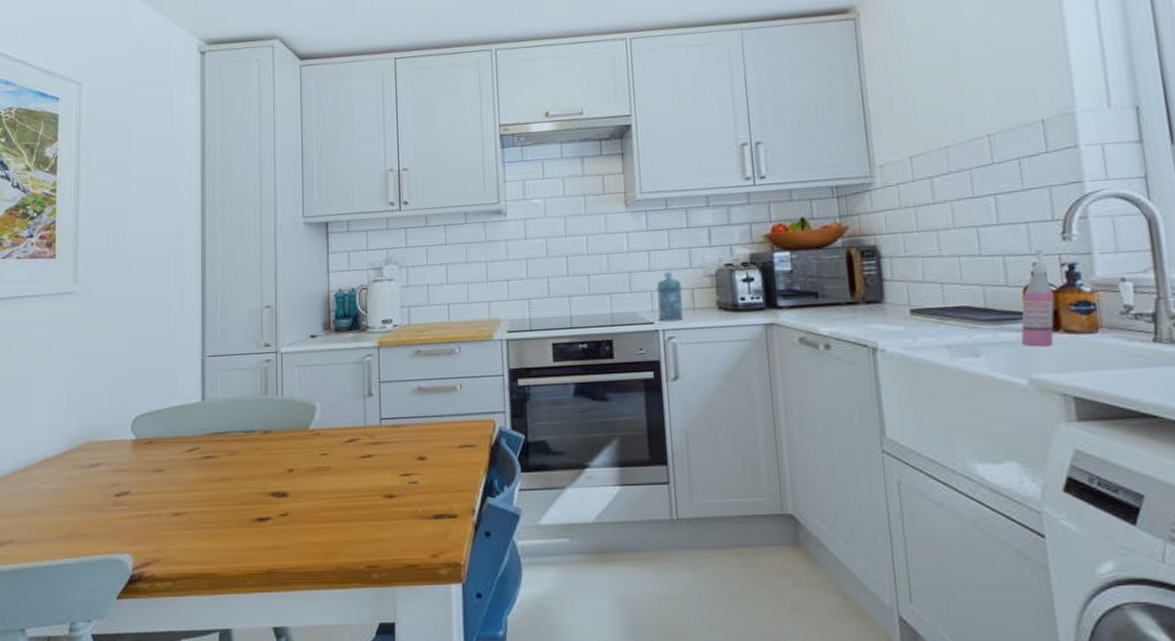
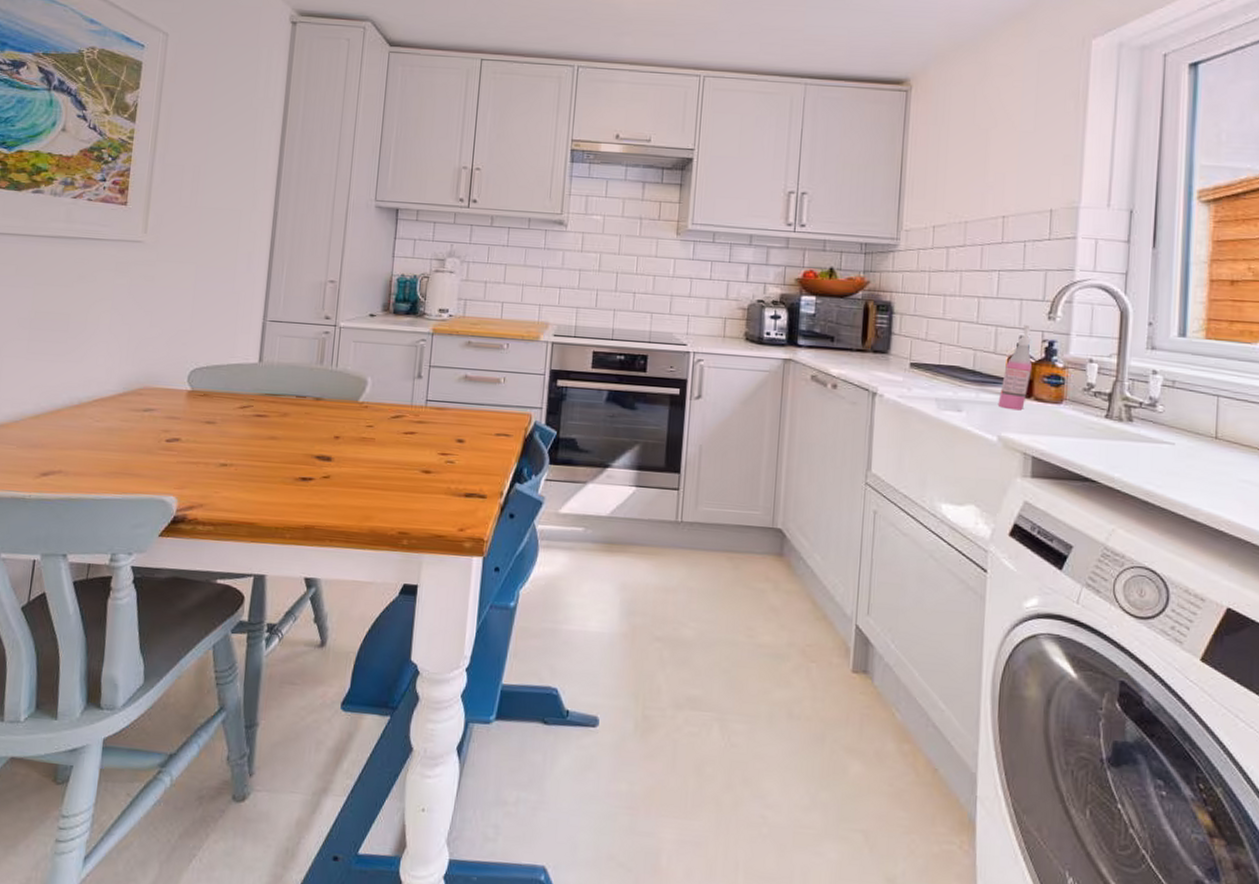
canister: present [656,272,683,321] -> none [691,300,717,345]

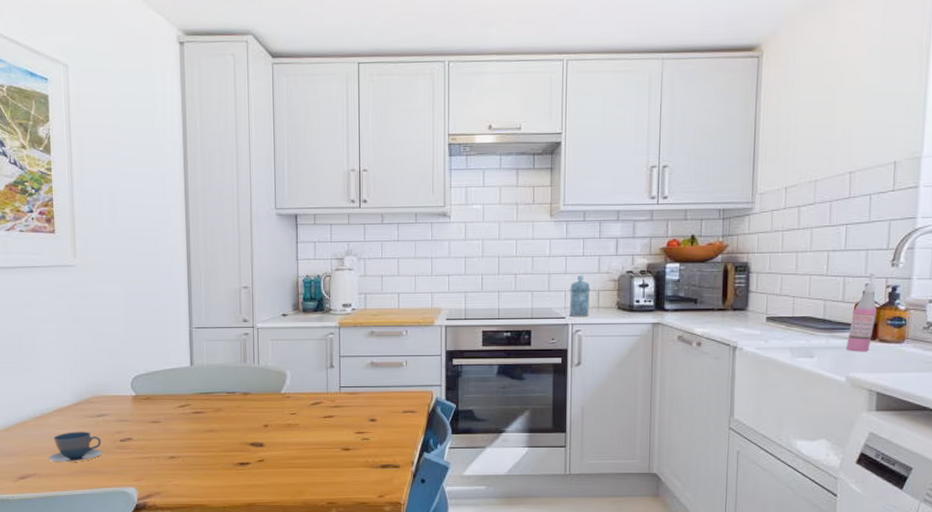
teacup: none [79,426,144,462] -> present [48,432,102,463]
canister: none [691,300,717,345] -> present [569,275,591,316]

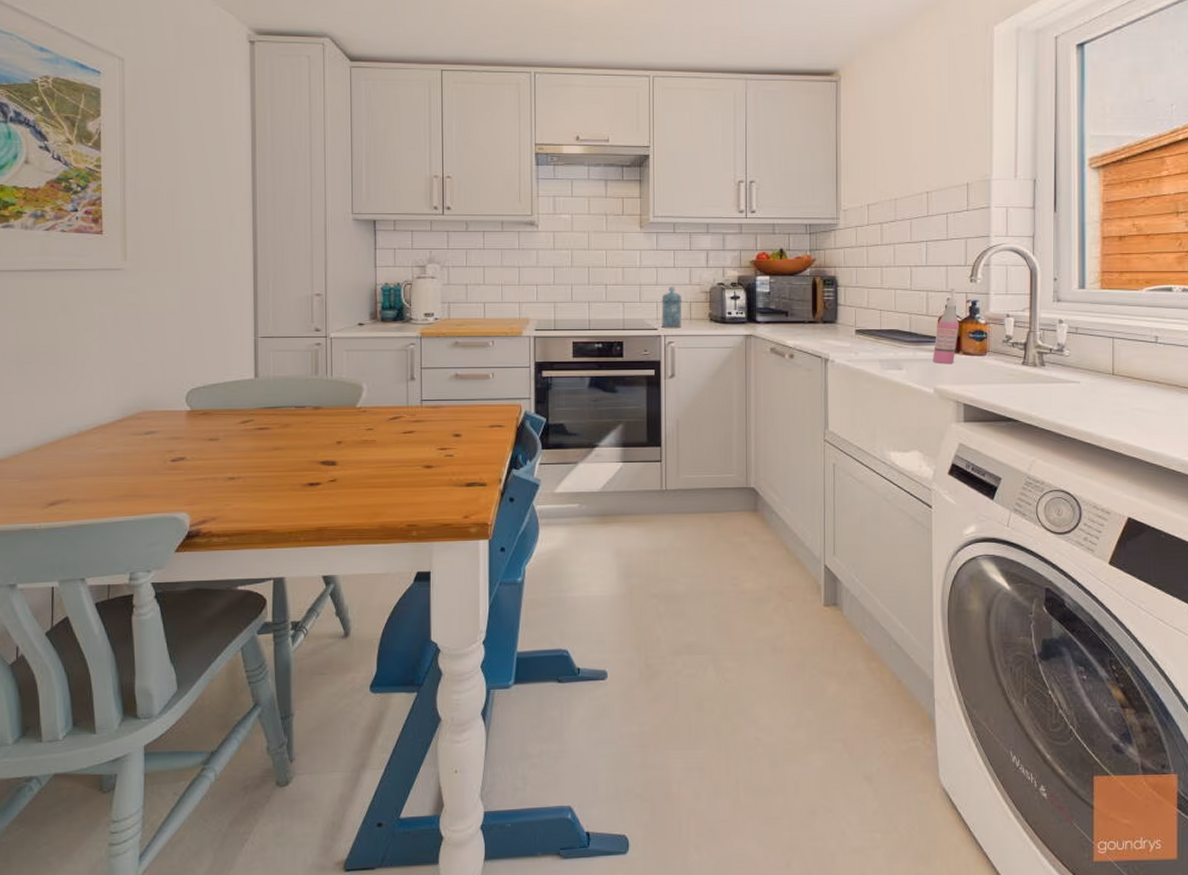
teacup: present [48,432,102,463] -> none [85,451,149,486]

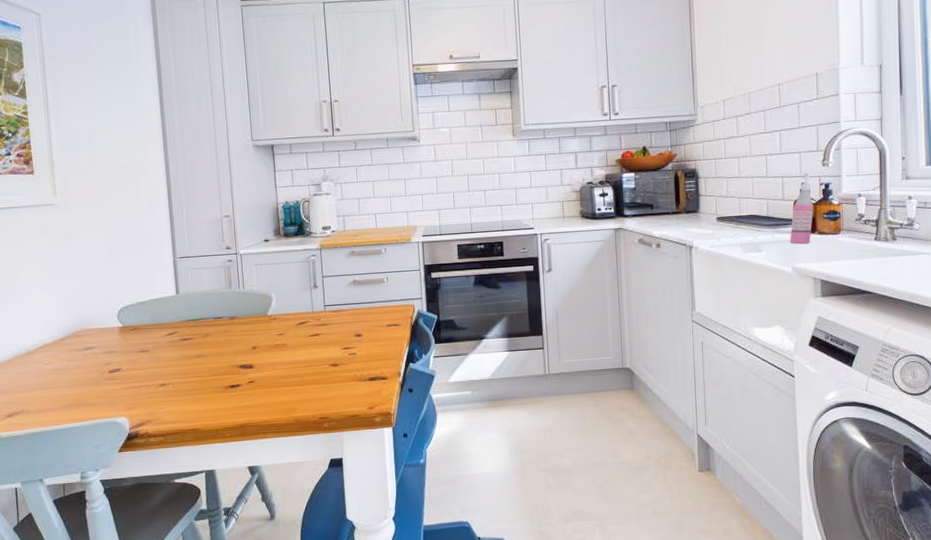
canister: present [661,287,682,328] -> none [536,188,556,227]

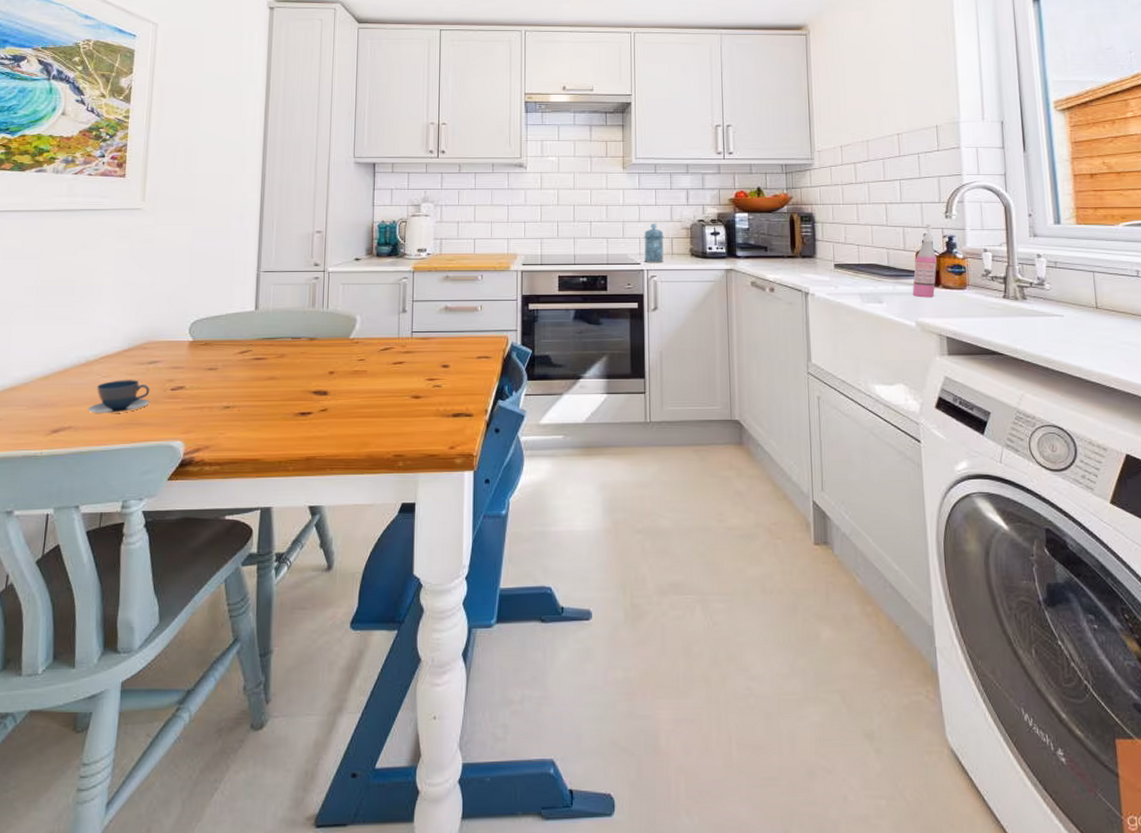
teacup: none [36,365,91,398] -> present [88,380,150,414]
canister: none [536,188,556,227] -> present [644,223,664,262]

